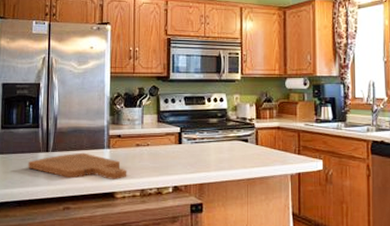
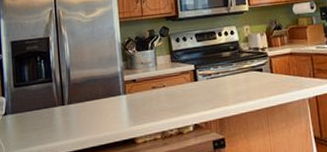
cutting board: present [28,152,127,180] -> none [44,101,147,130]

